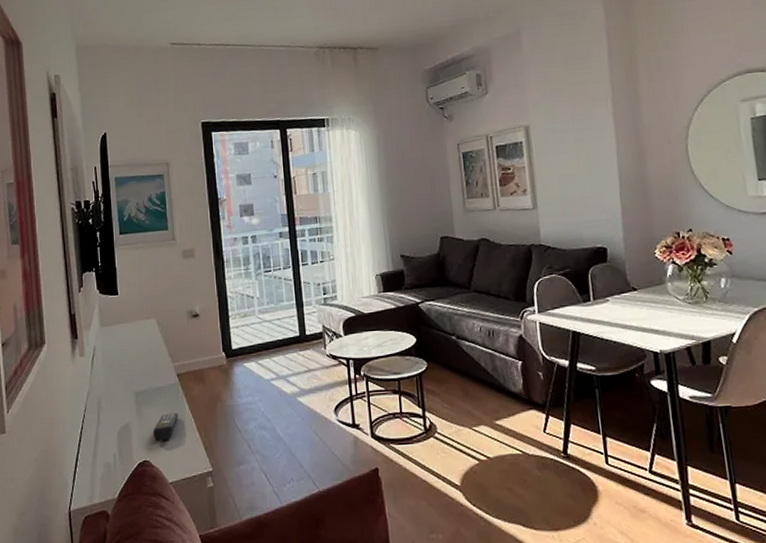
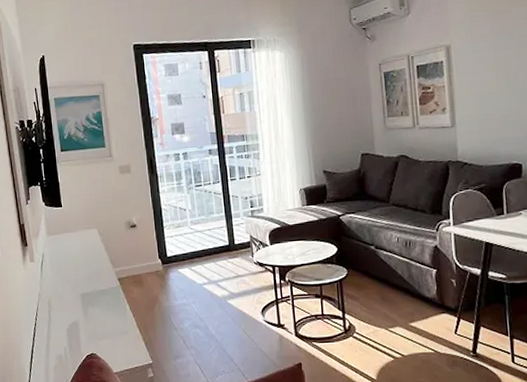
remote control: present [152,412,178,442] -> none [98,312,120,338]

